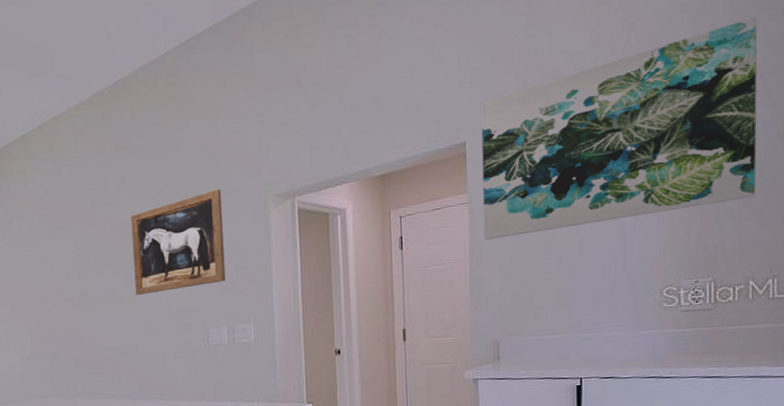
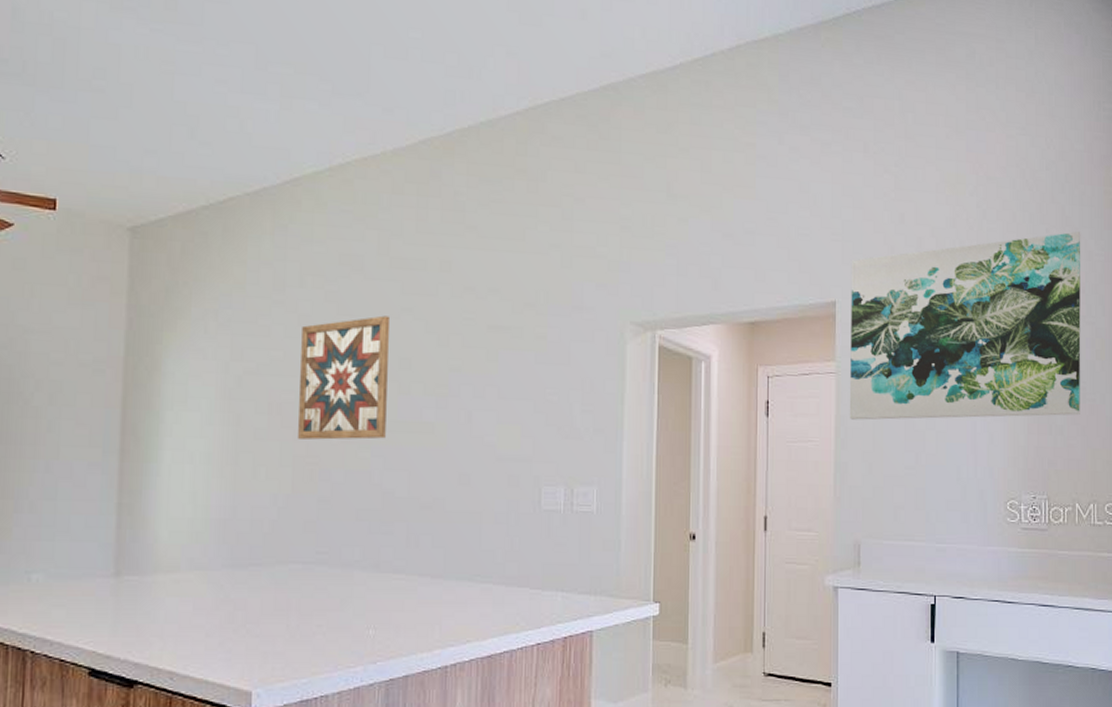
wall art: none [26,225,91,318] -> present [298,315,389,440]
wall art: present [131,189,226,295] -> none [450,302,570,428]

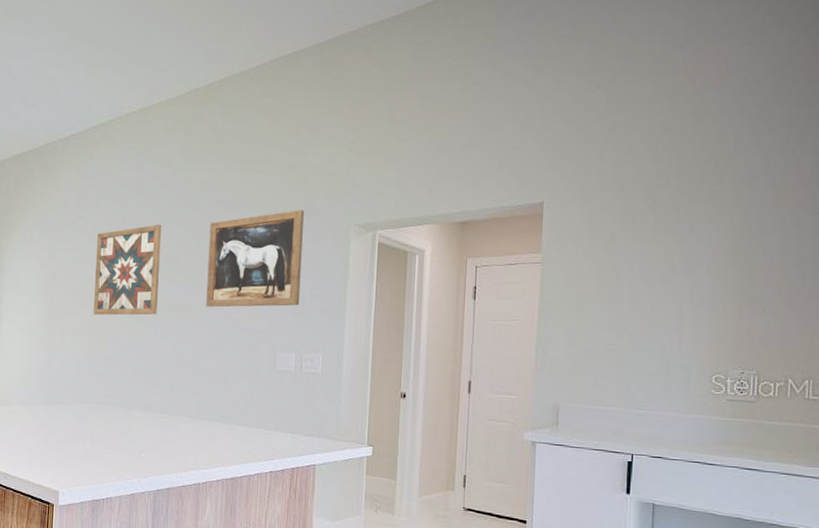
wall art: none [450,302,570,428] -> present [206,210,304,307]
wall art: present [849,231,1081,420] -> none [552,130,808,303]

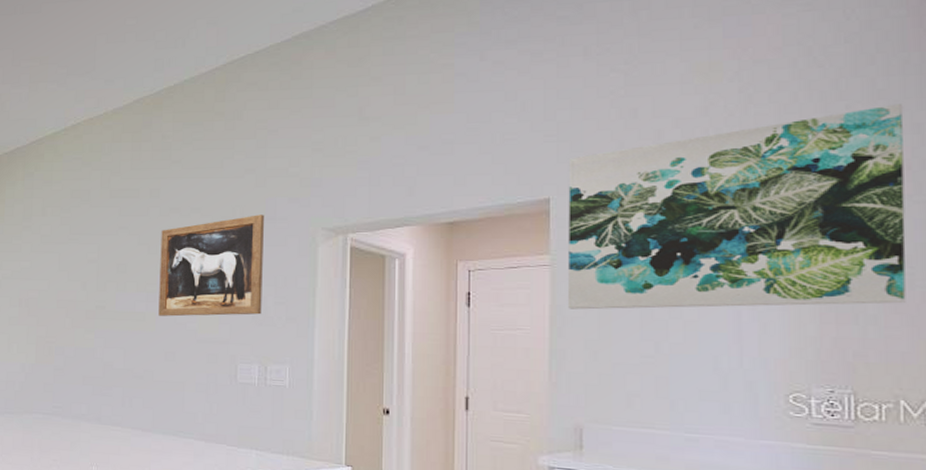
wall art: present [94,224,161,316] -> none [40,233,109,325]
wall art: none [552,130,808,303] -> present [567,104,906,310]

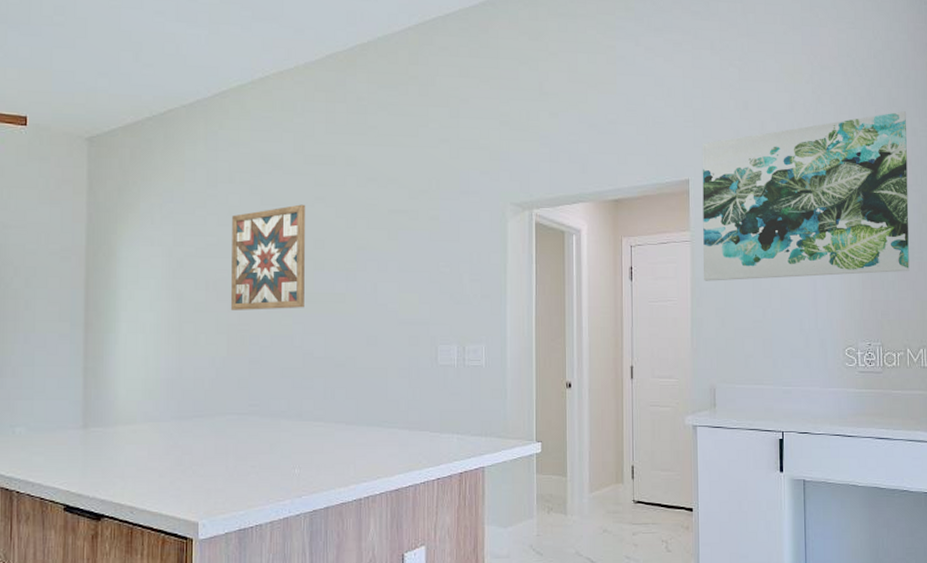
wall art: none [40,233,109,325] -> present [231,204,305,310]
wall art: present [158,215,264,317] -> none [359,188,459,297]

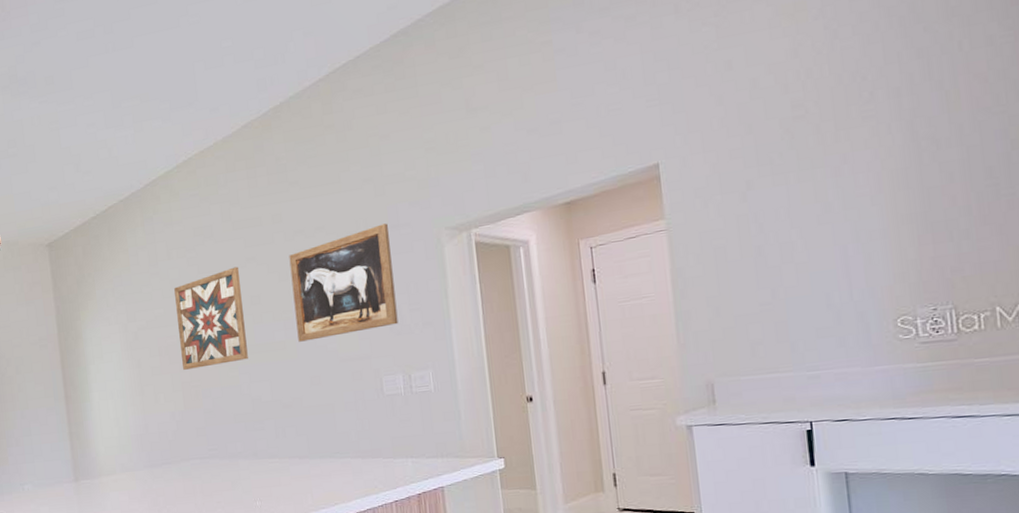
wall art: none [359,188,459,297] -> present [289,223,399,342]
wall art: present [702,111,909,281] -> none [672,18,994,270]

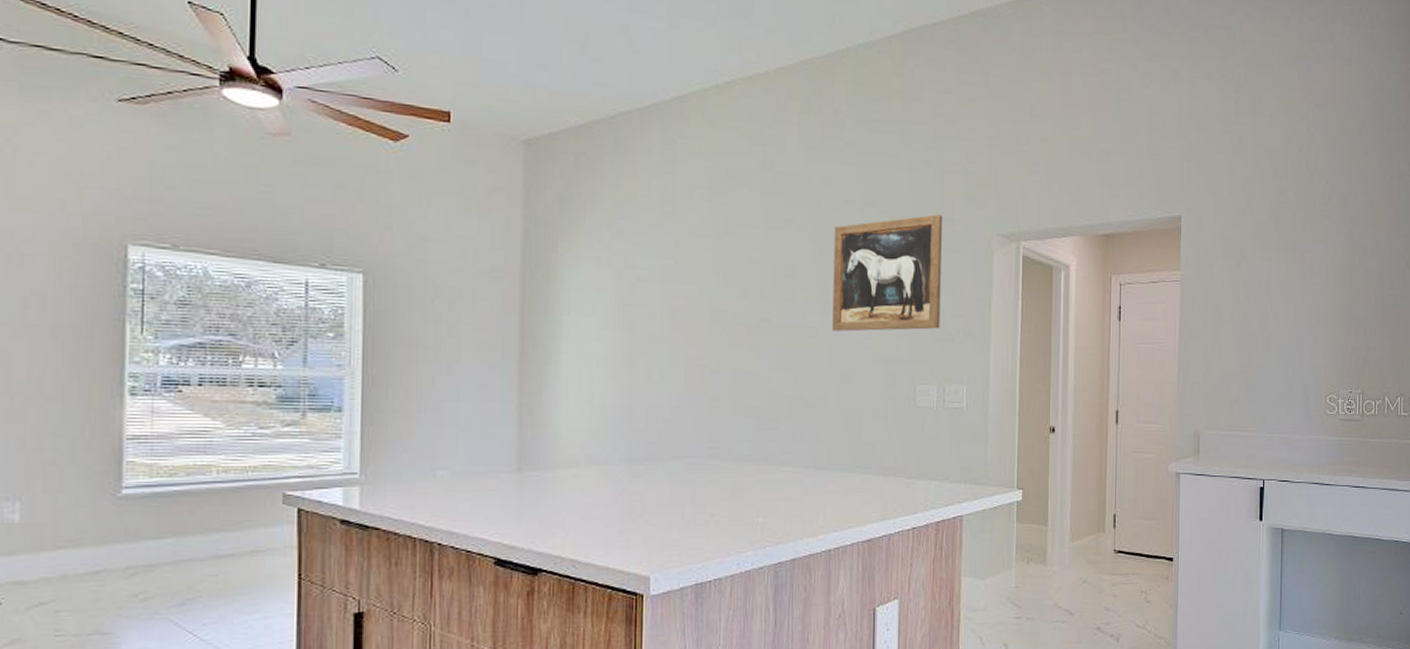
wall art: present [174,266,248,370] -> none [690,226,774,343]

